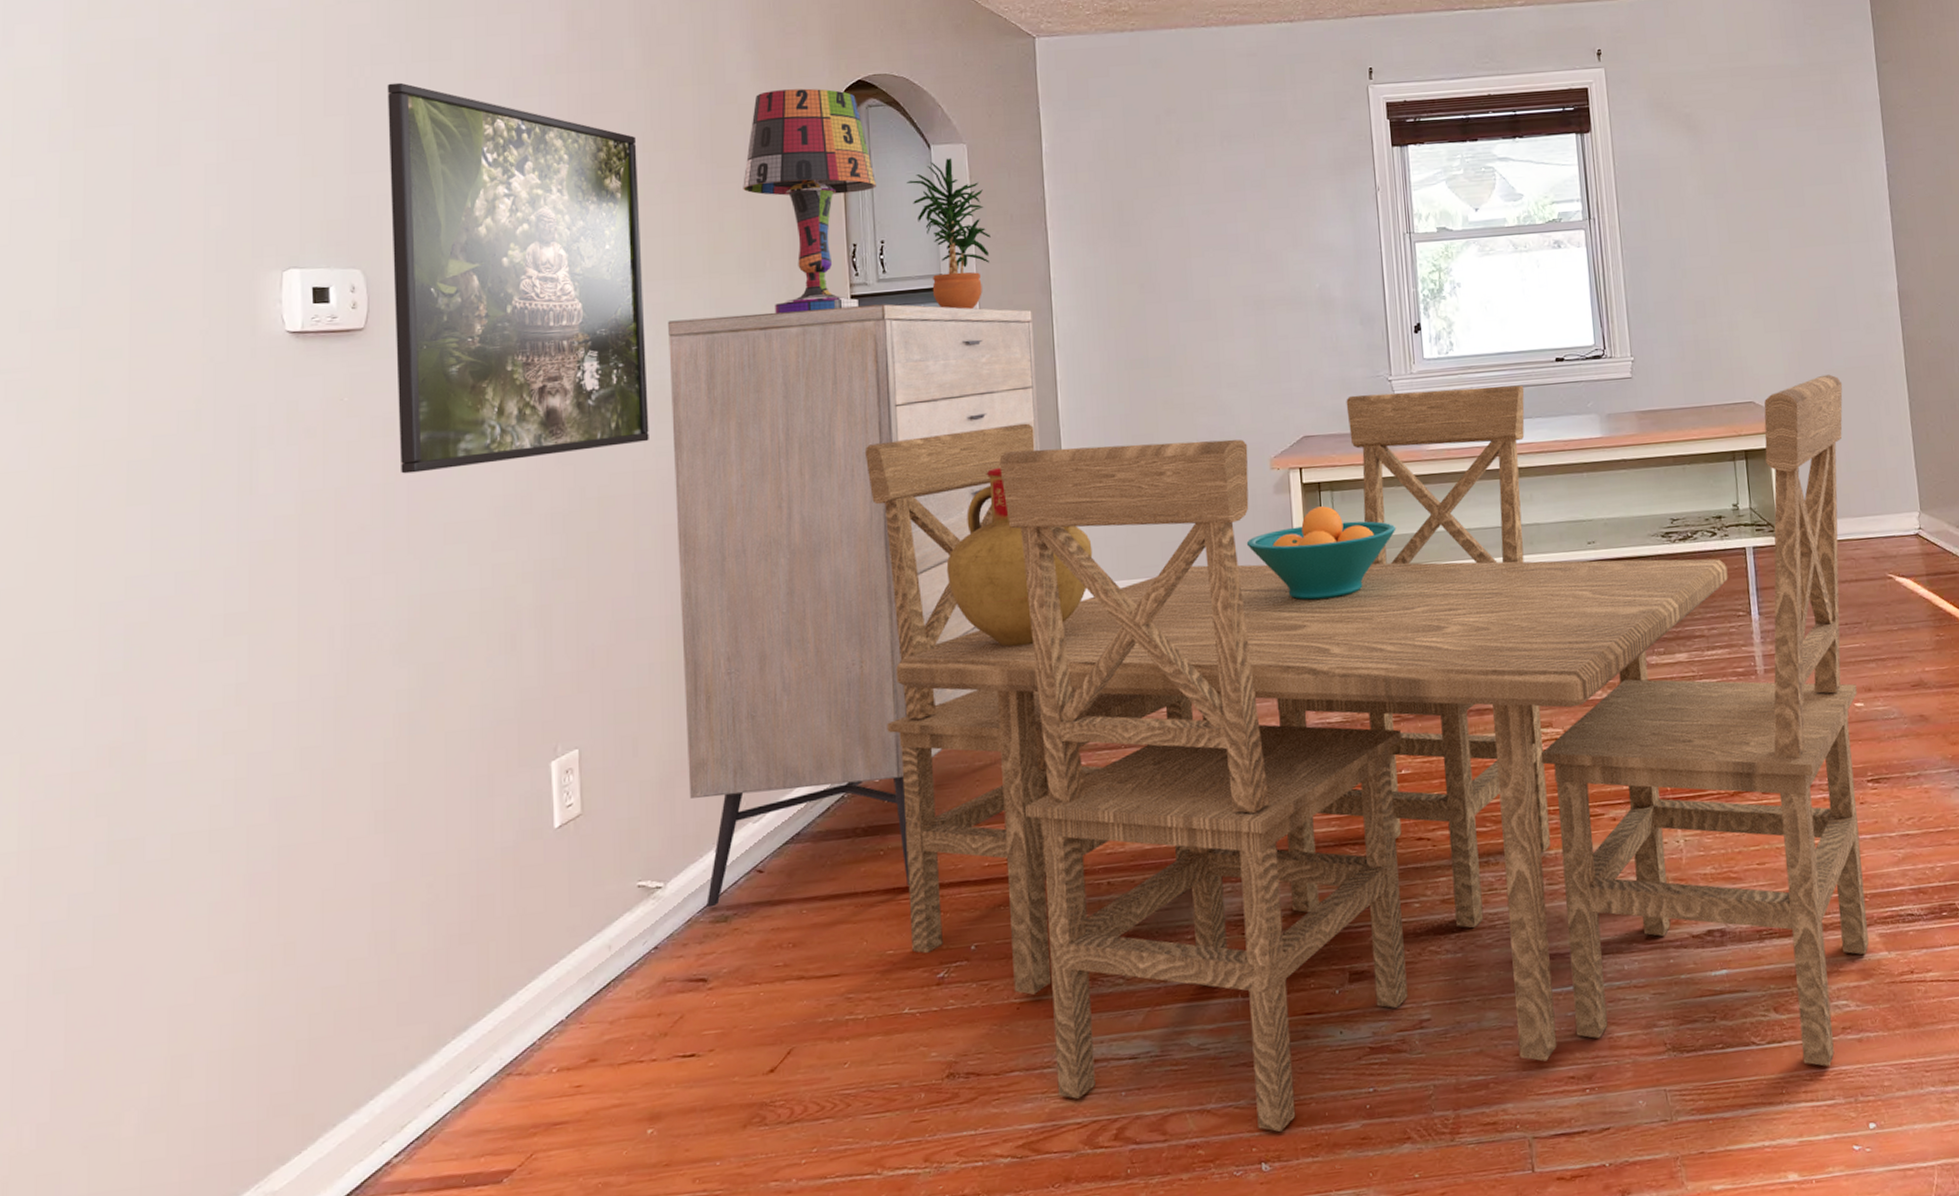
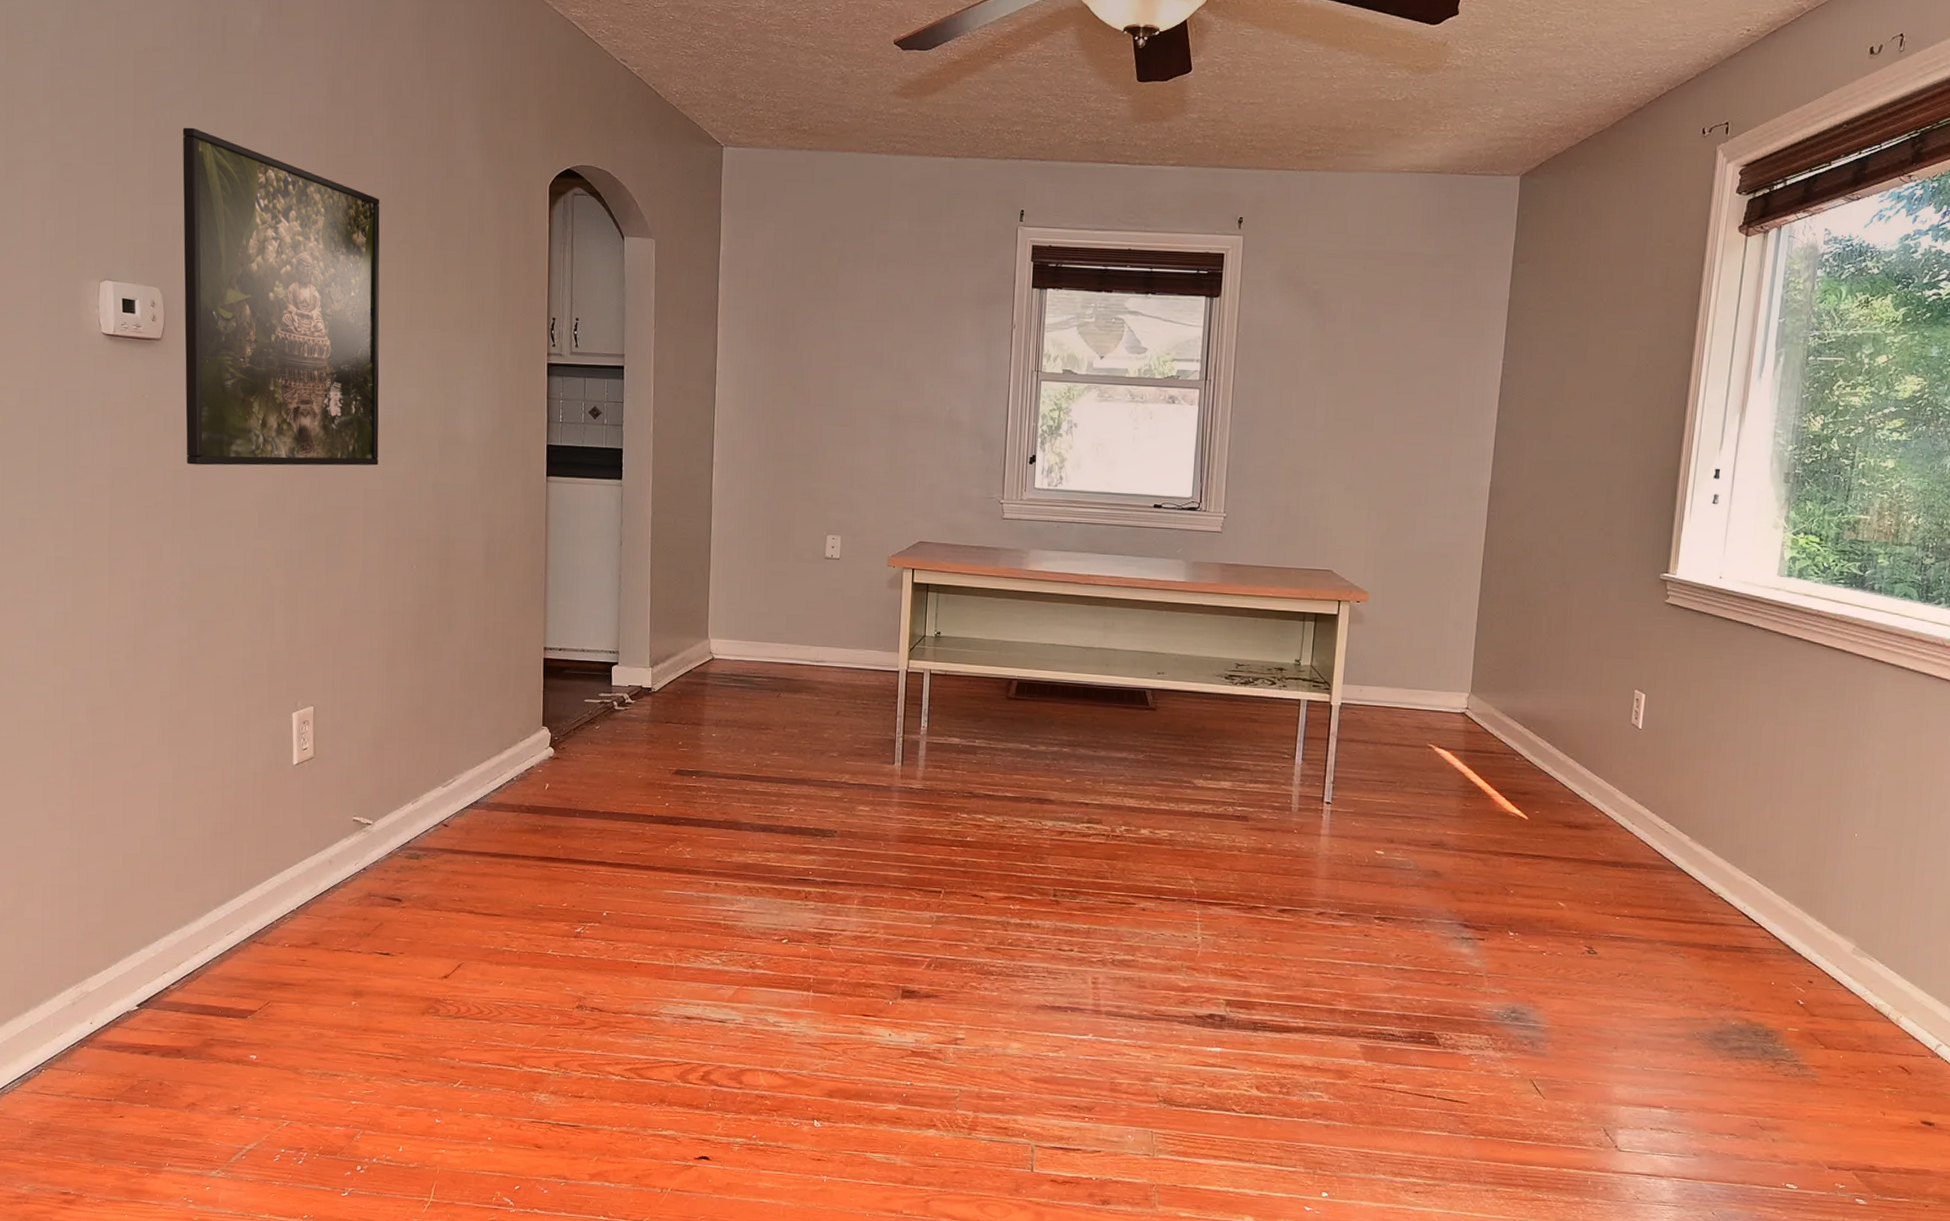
dresser: present [668,304,1041,908] -> none [395,365,698,858]
table lamp: present [743,88,876,314] -> none [465,170,576,375]
dining set: present [864,374,1869,1133] -> none [549,494,1419,1141]
potted plant: present [906,158,991,309] -> none [601,250,669,389]
vase: present [946,468,1093,647] -> none [608,530,729,683]
fruit bowl: present [1246,506,1396,601] -> none [859,605,990,685]

